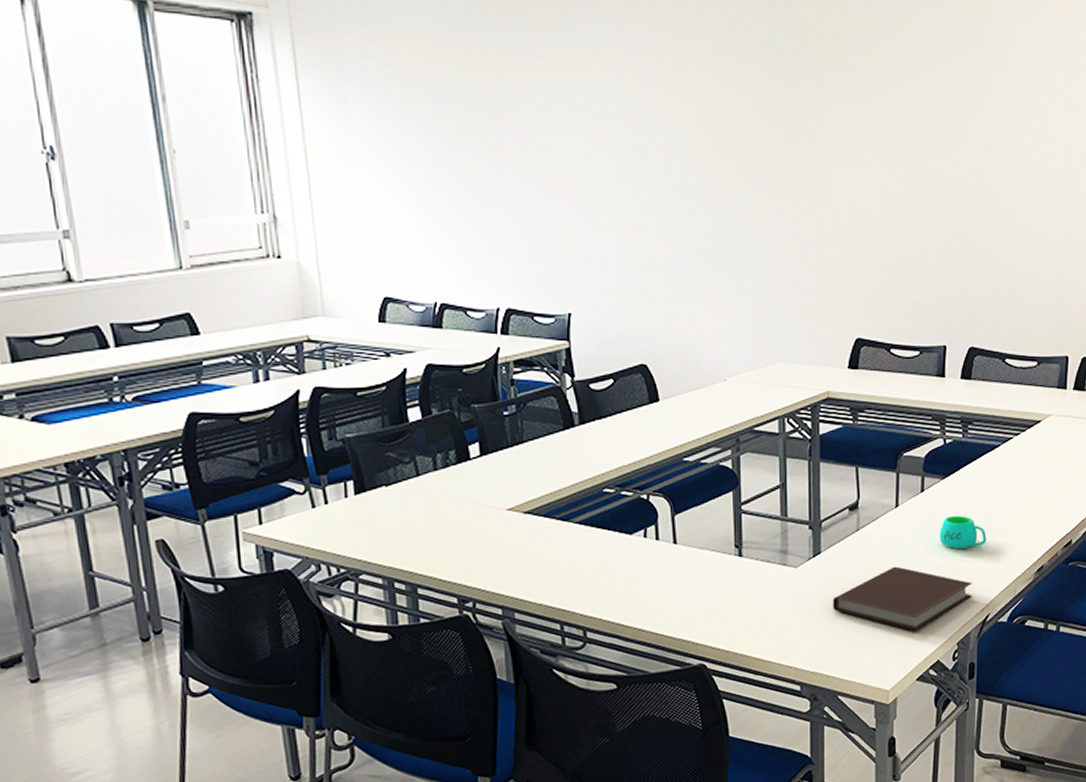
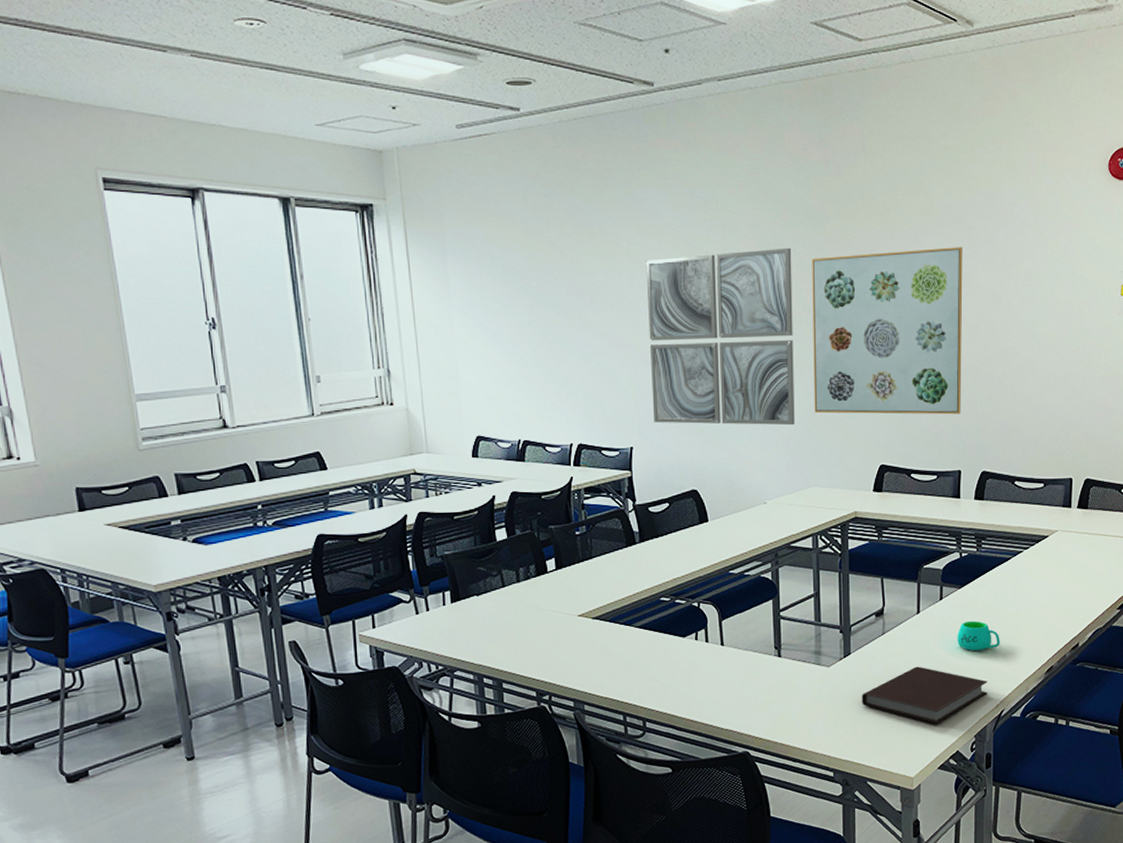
wall art: none [586,83,760,291] -> present [646,247,795,426]
wall art: none [780,89,952,282] -> present [812,247,963,415]

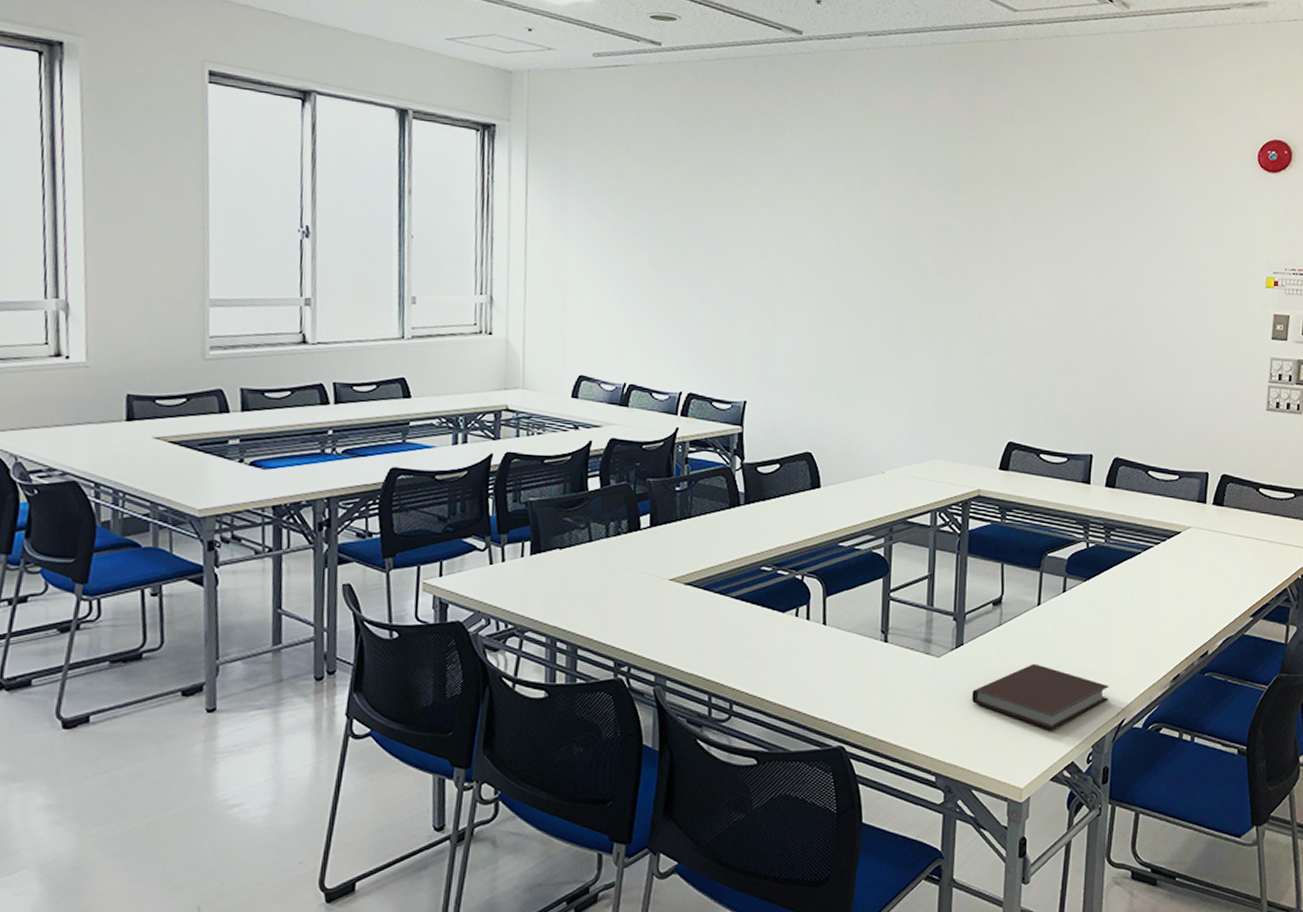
wall art: present [646,247,795,426] -> none [771,207,931,393]
wall art: present [812,247,963,415] -> none [942,221,1107,396]
mug: present [957,620,1000,651] -> none [1079,617,1125,652]

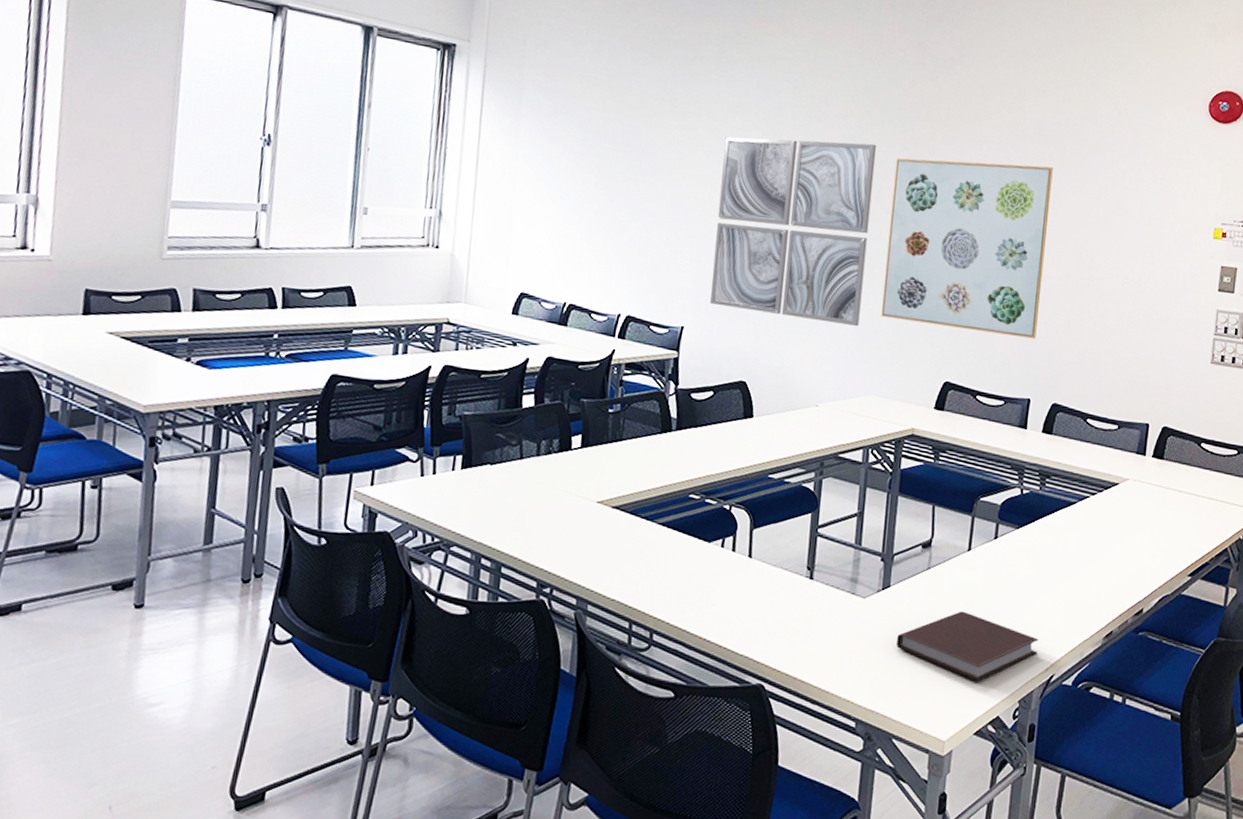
wall art: none [771,207,931,393] -> present [710,136,877,327]
wall art: none [942,221,1107,396] -> present [881,157,1053,339]

